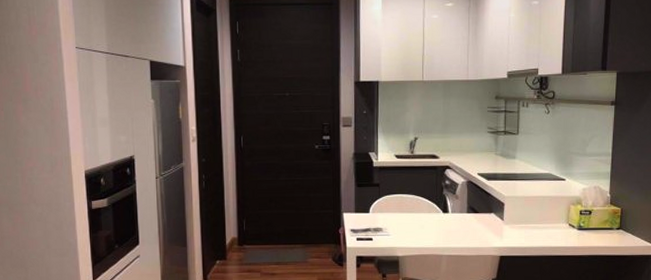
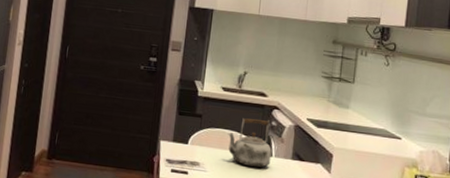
kettle: none [405,180,448,226] -> present [227,118,272,168]

